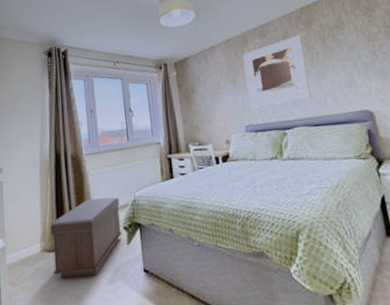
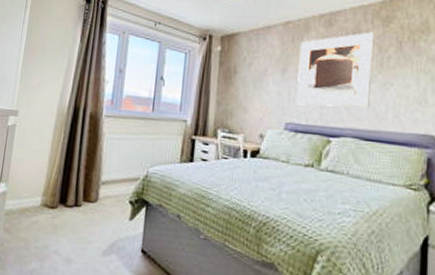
bench: present [50,197,122,279] -> none [49,164,131,243]

